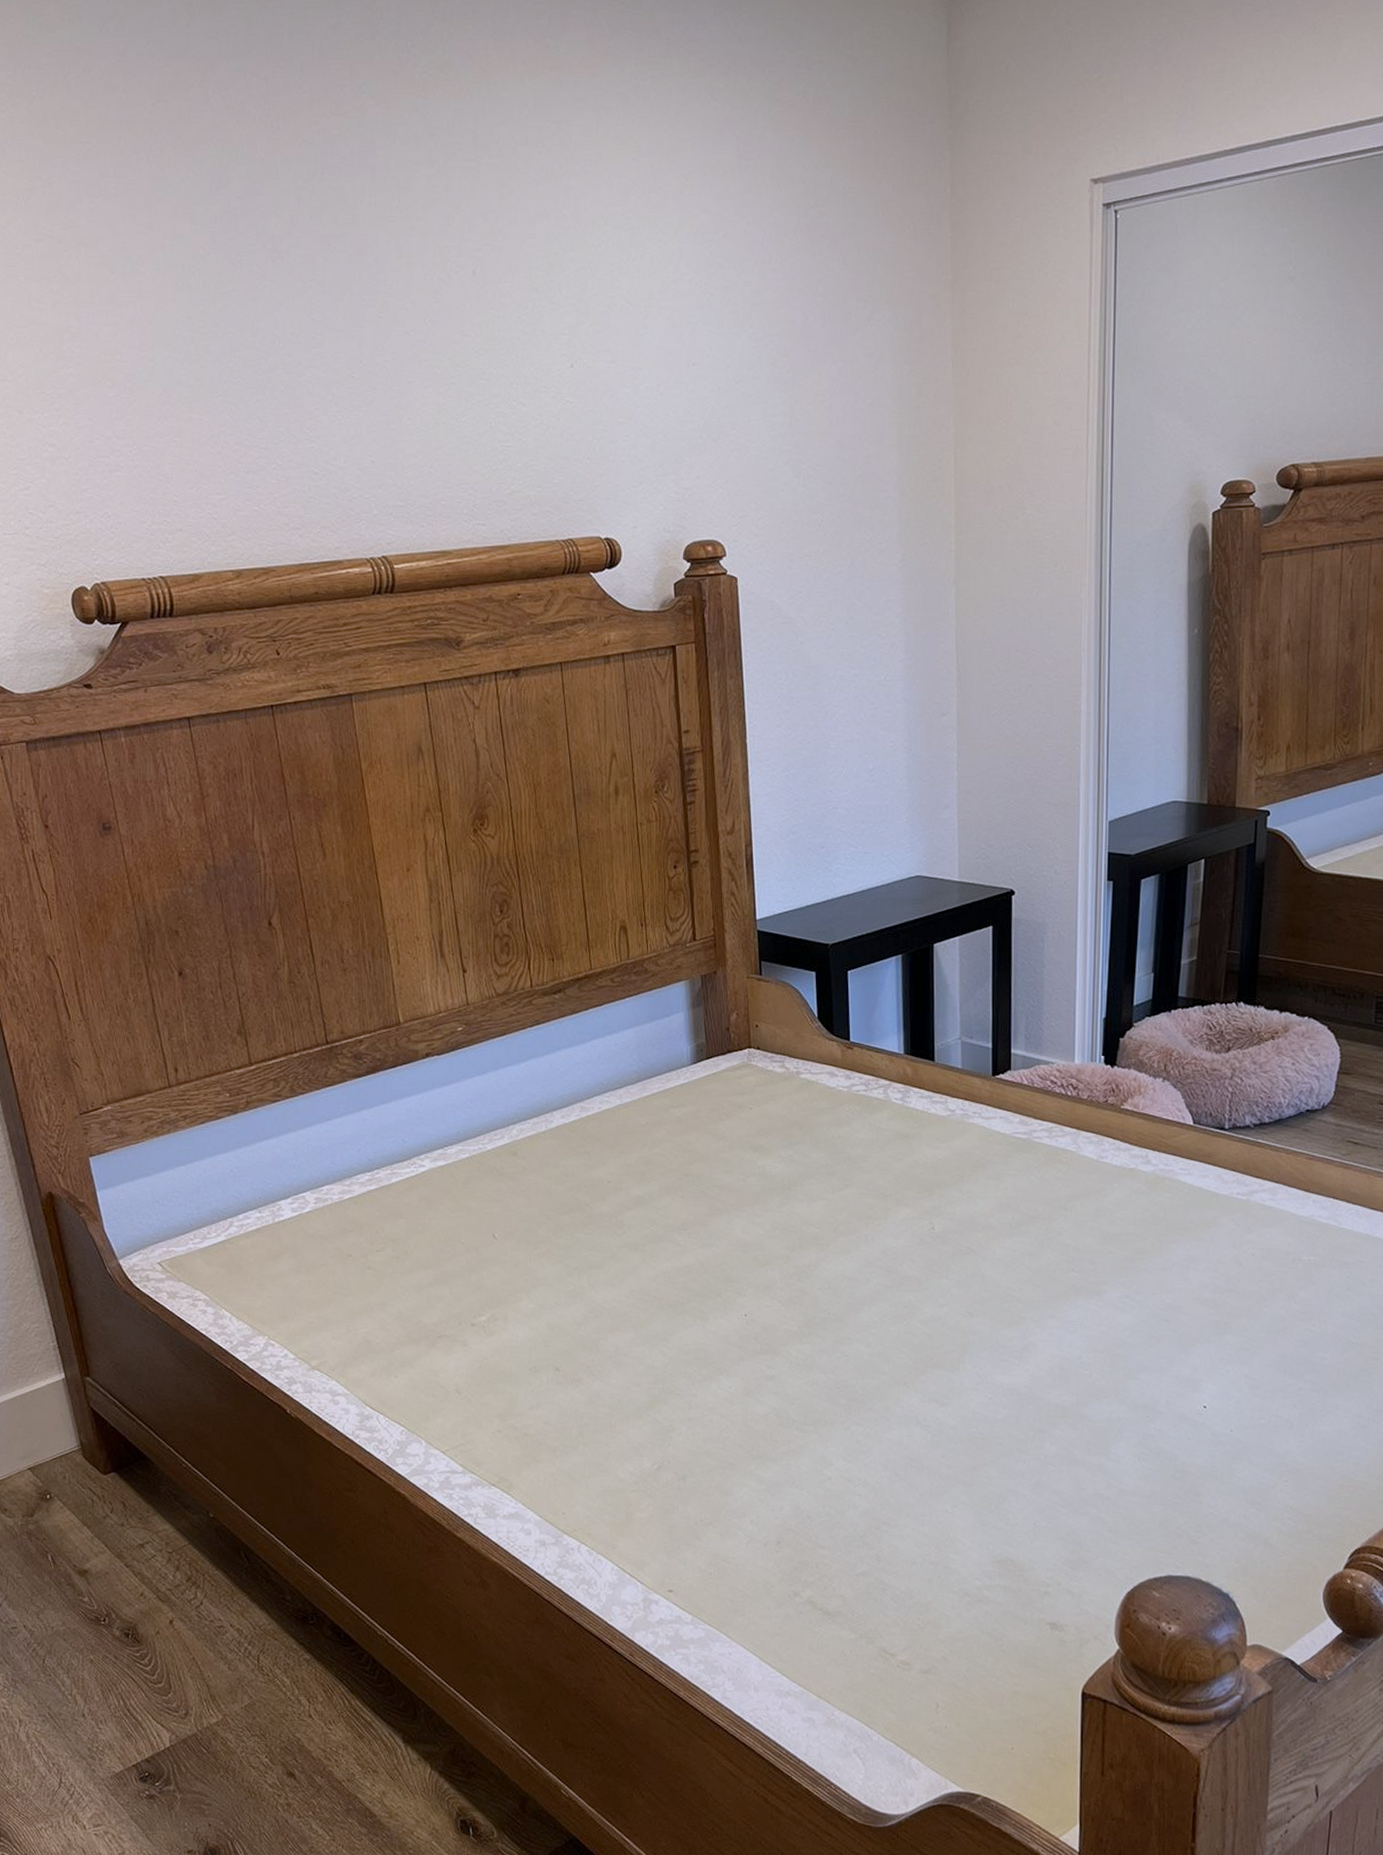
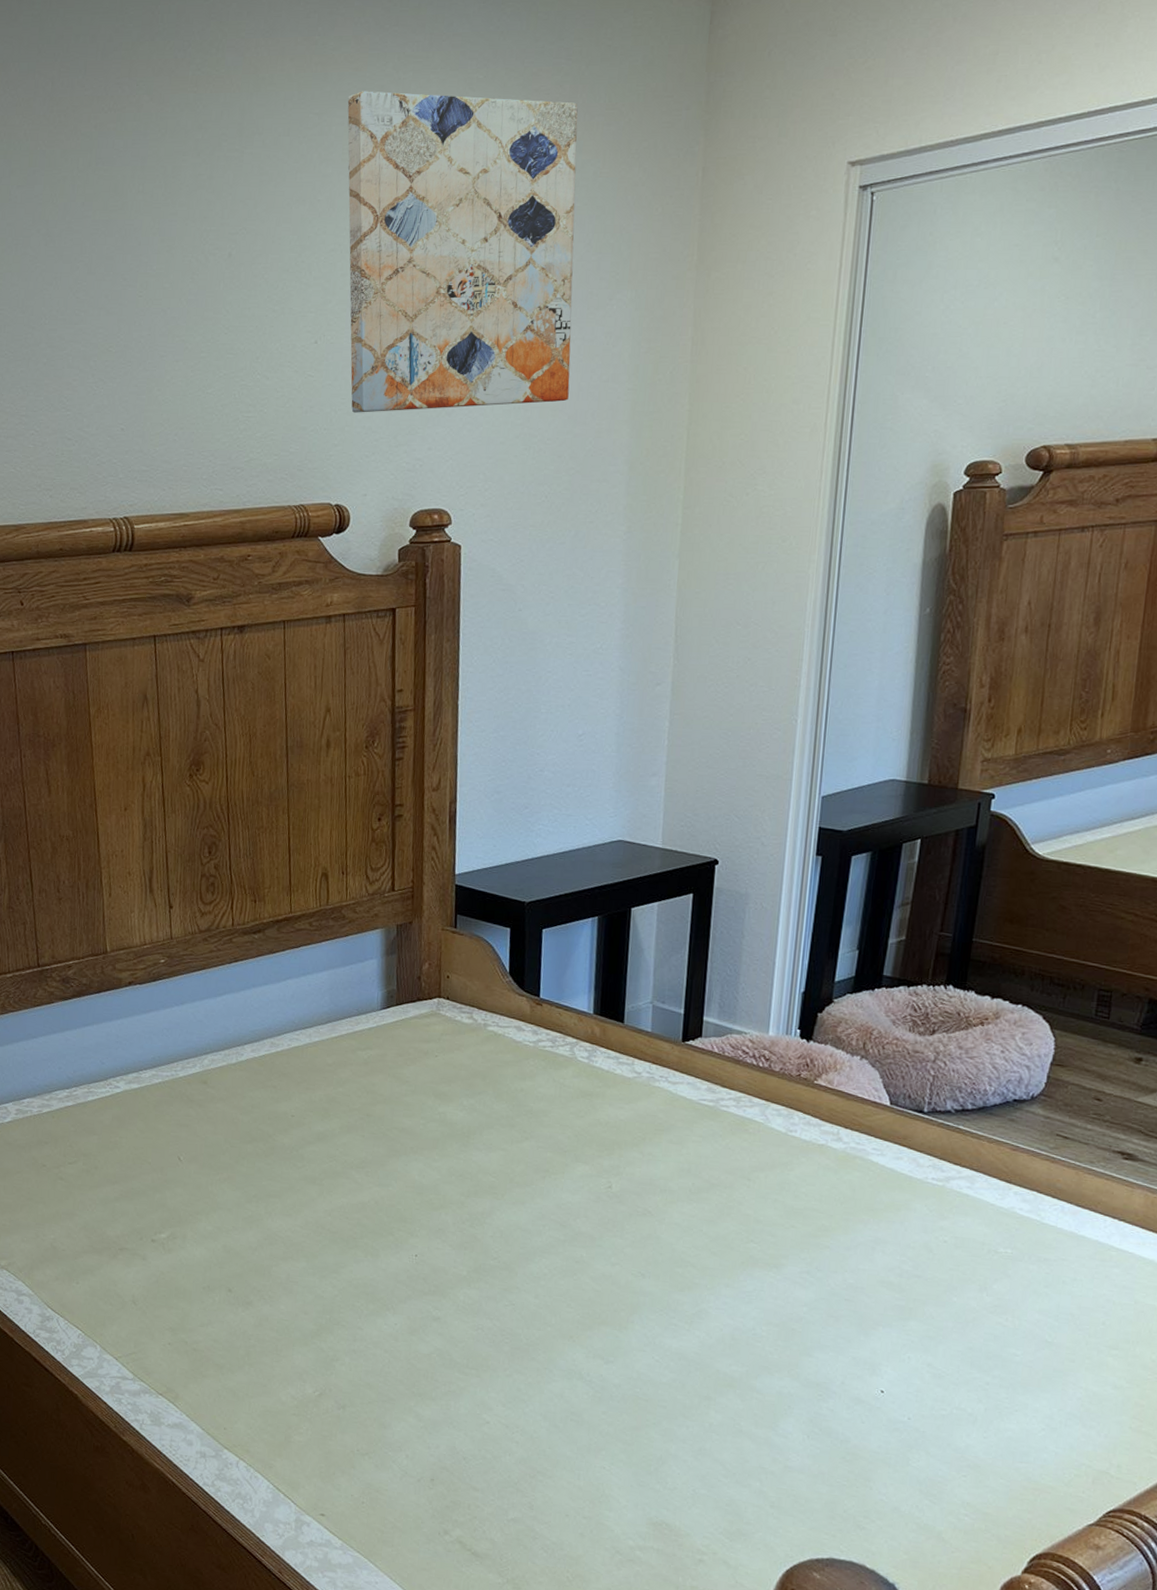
wall art: none [586,98,835,441] -> present [347,91,578,413]

